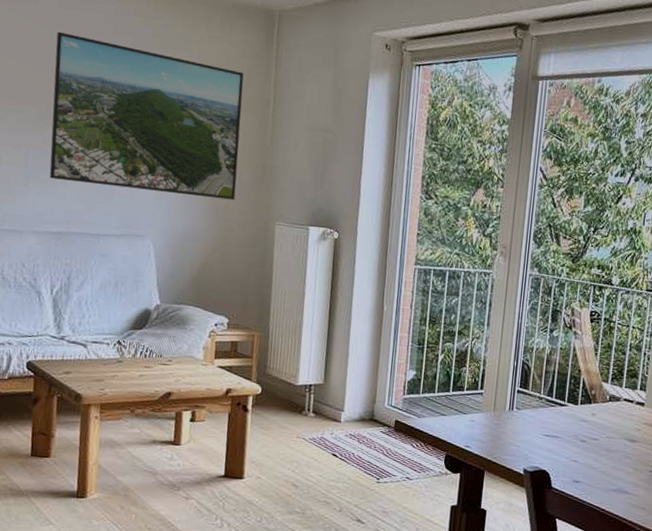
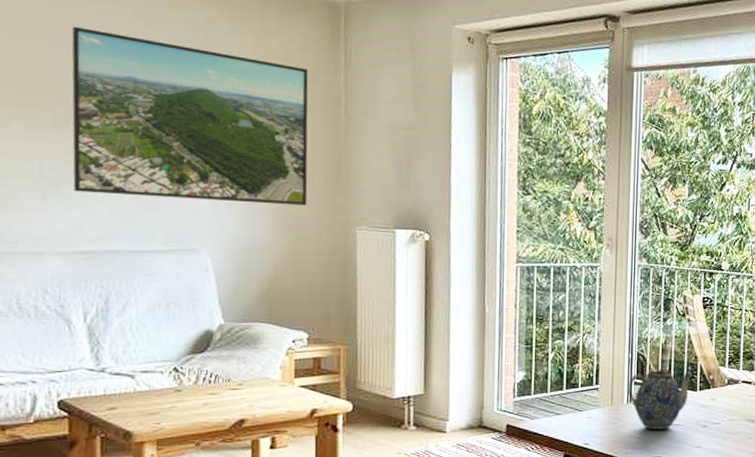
teapot: none [511,379,574,441] -> present [628,369,692,430]

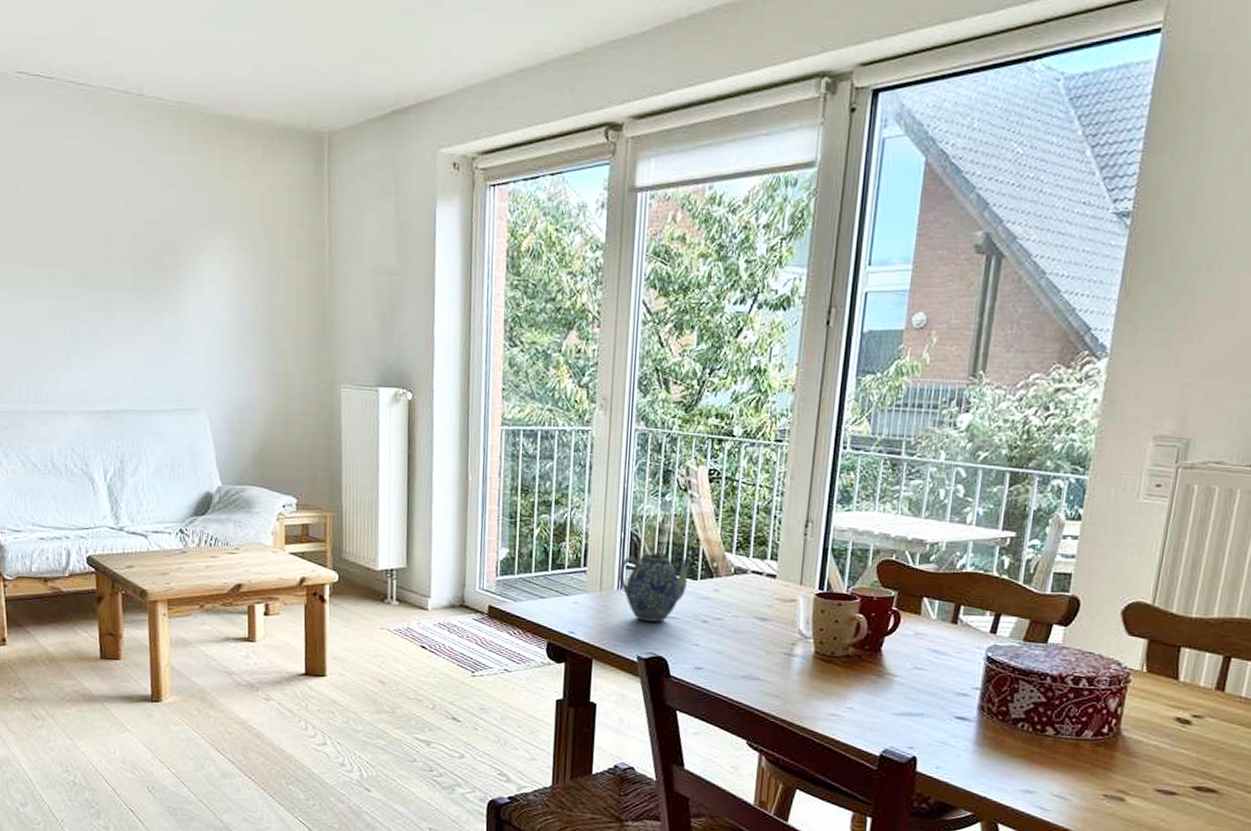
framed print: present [71,26,309,206] -> none [84,178,295,362]

